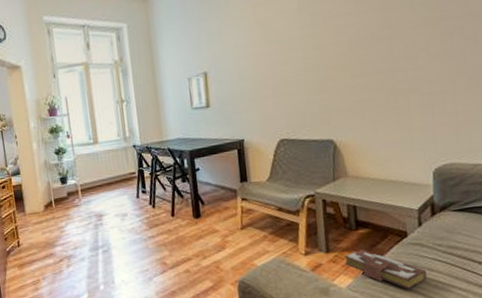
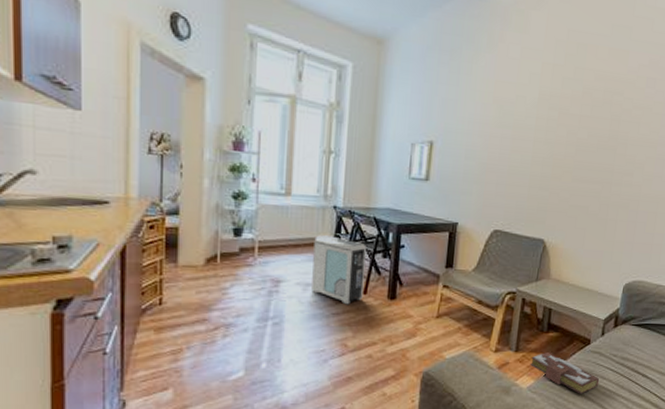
air purifier: none [123,171,172,227] -> present [312,235,366,304]

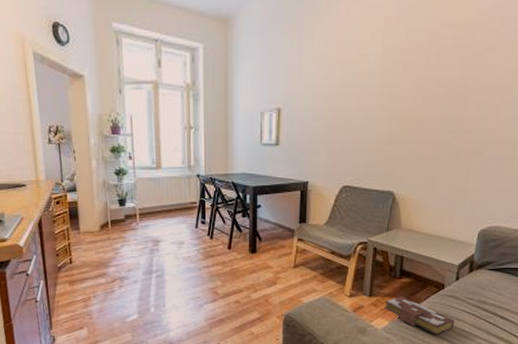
air purifier: present [312,235,366,304] -> none [183,201,228,258]

